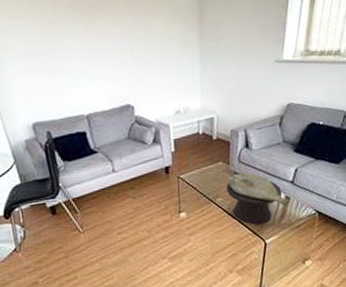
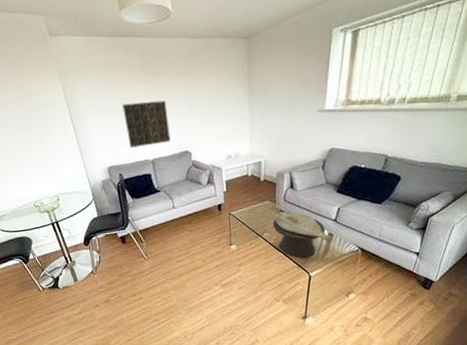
wall panel: none [49,44,110,101] -> present [122,100,171,148]

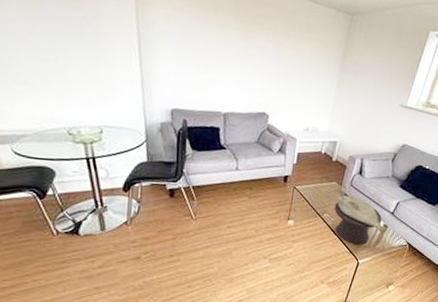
wall panel: present [122,100,171,148] -> none [202,44,254,99]

